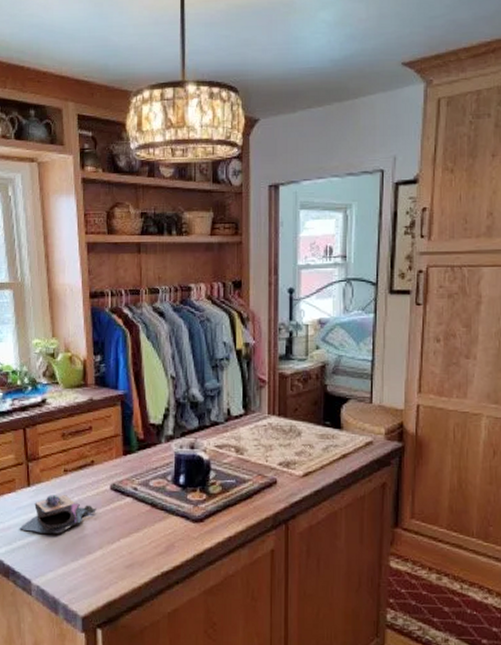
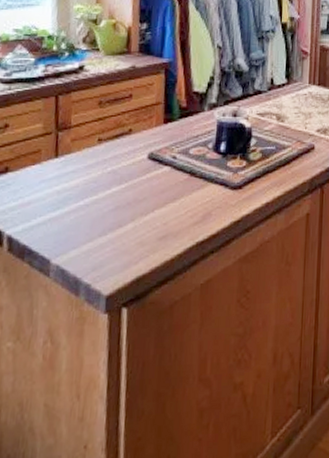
jewelry box: present [19,495,96,534] -> none [41,166,131,208]

